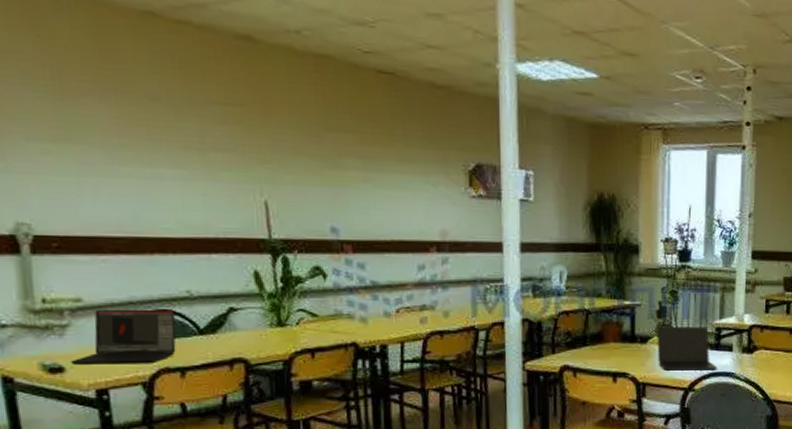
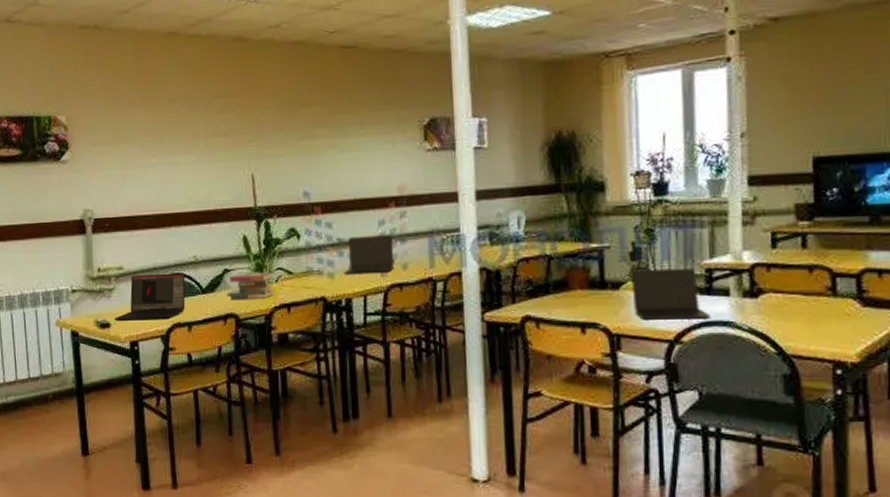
books: none [233,313,294,342] -> present [227,272,274,299]
laptop: none [379,280,434,320] -> present [344,235,394,275]

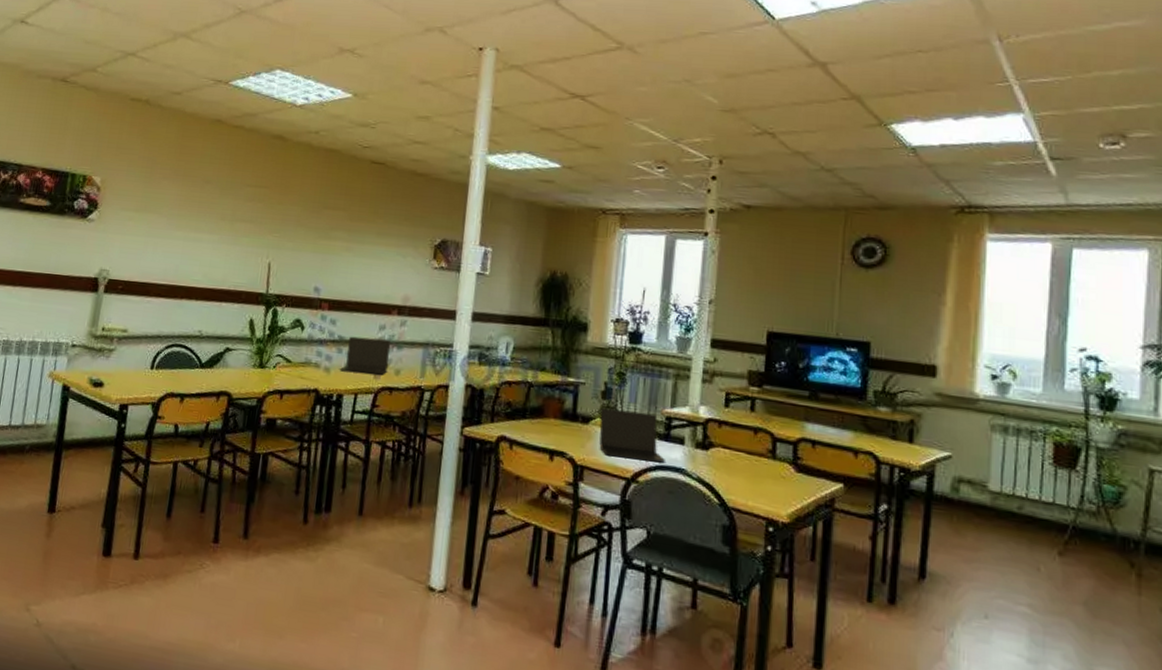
laptop: present [115,272,186,321] -> none [109,340,188,388]
books: present [227,272,274,299] -> none [224,354,272,382]

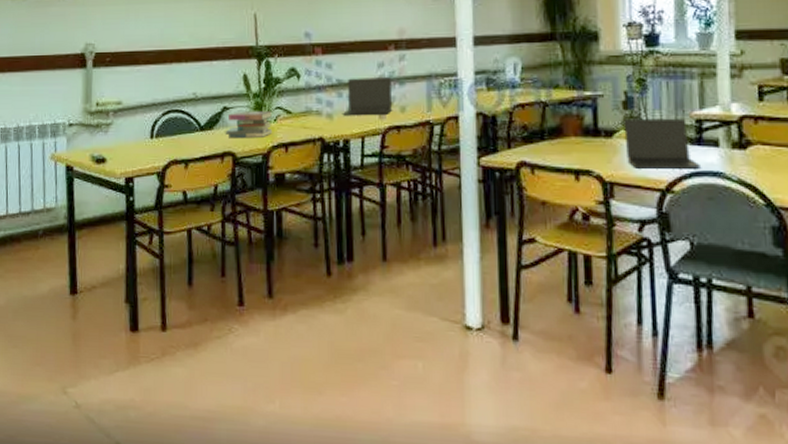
books: none [224,354,272,382] -> present [225,111,272,137]

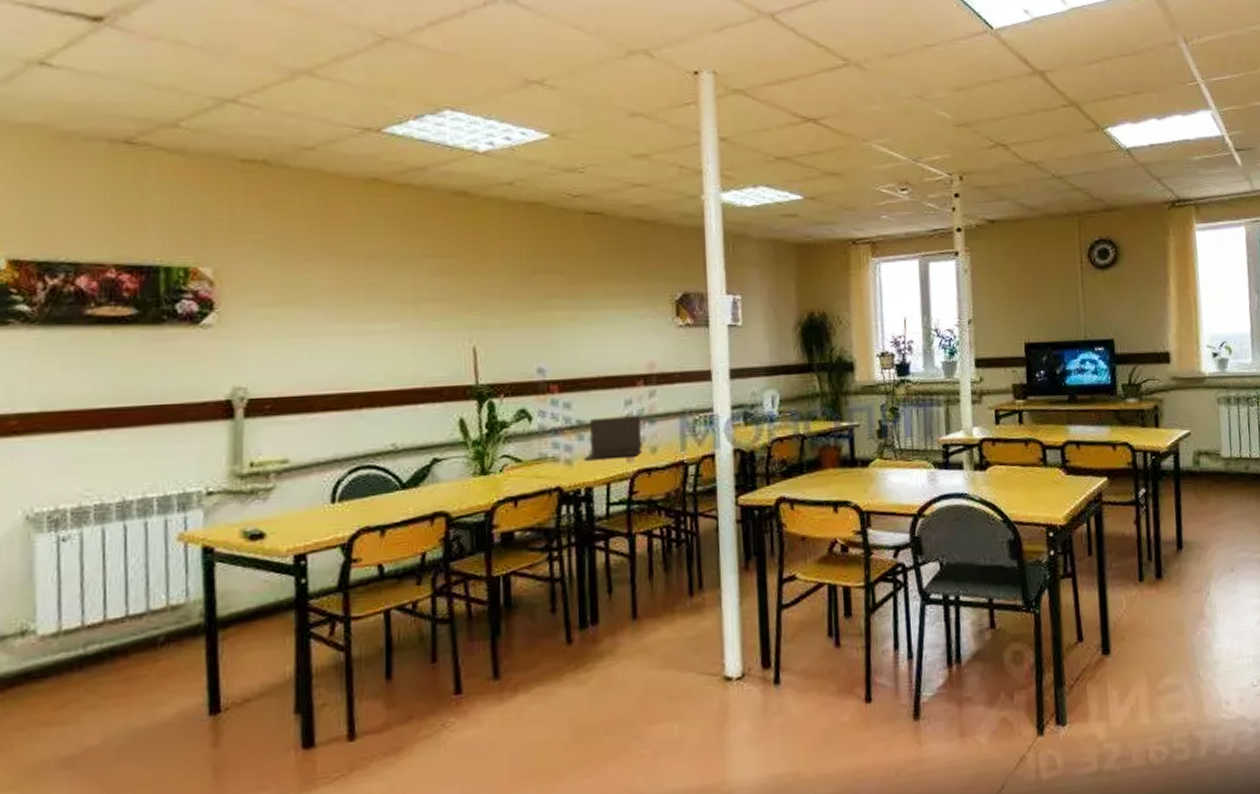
books: present [225,111,272,137] -> none [435,460,497,495]
laptop: present [624,118,700,169] -> none [878,444,948,496]

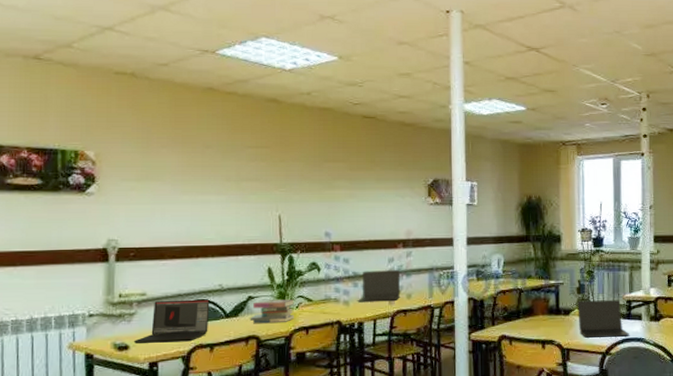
laptop: none [272,464,379,530] -> present [134,299,210,343]
books: none [435,460,497,495] -> present [250,299,294,323]
laptop: none [878,444,948,496] -> present [577,299,629,338]

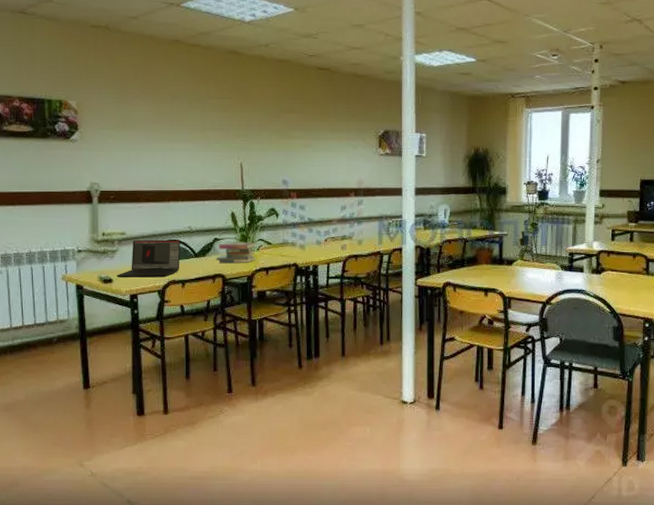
laptop: present [358,270,400,303] -> none [313,217,351,247]
laptop: present [577,299,629,338] -> none [520,251,570,288]

